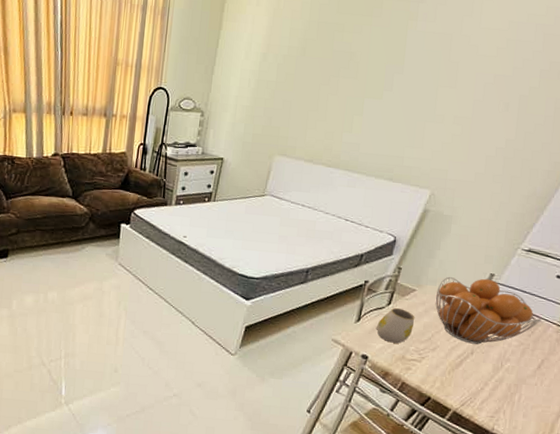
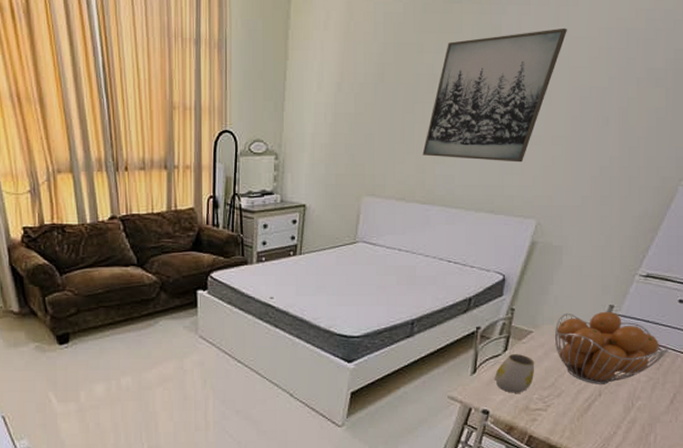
wall art: none [333,19,479,138] -> present [422,28,567,163]

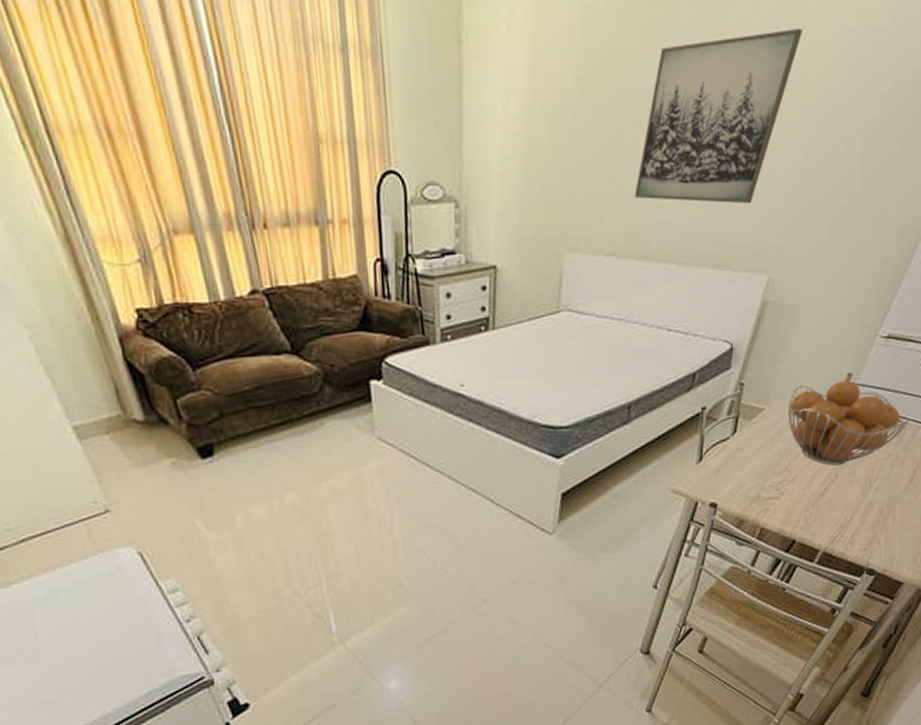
mug: present [495,354,535,393] -> none [723,436,767,482]

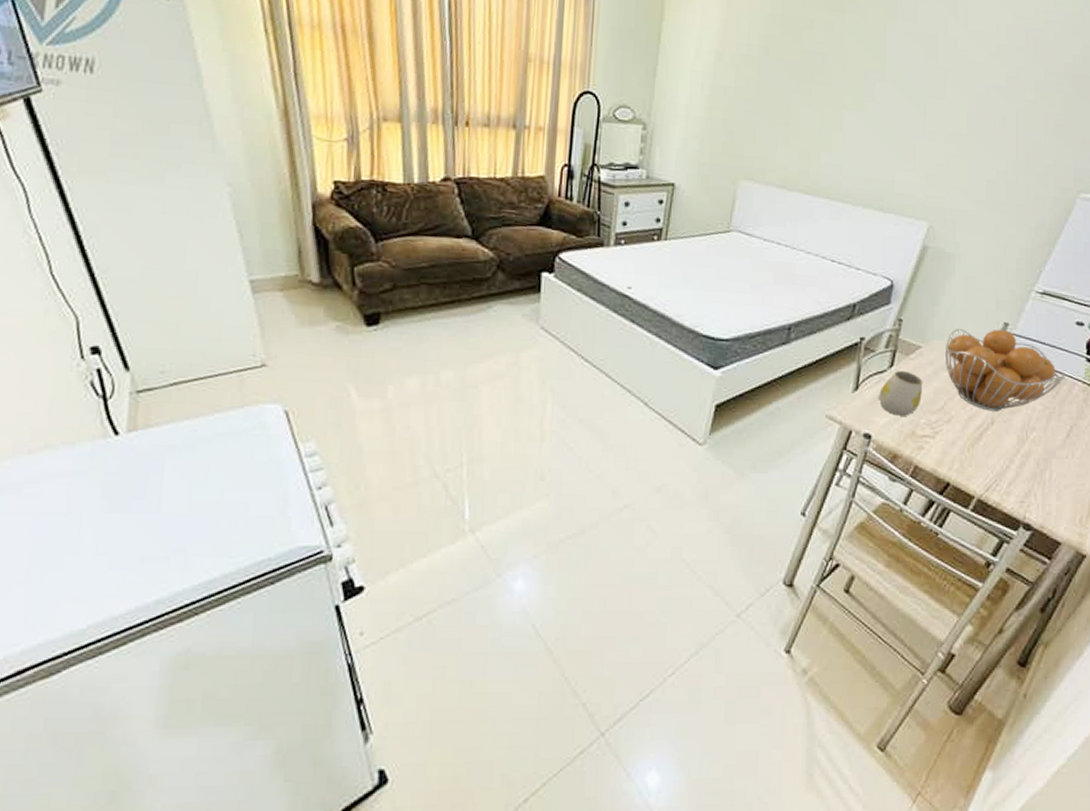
wall art: present [634,28,802,204] -> none [808,19,965,158]
mug: none [723,436,767,482] -> present [879,371,923,416]

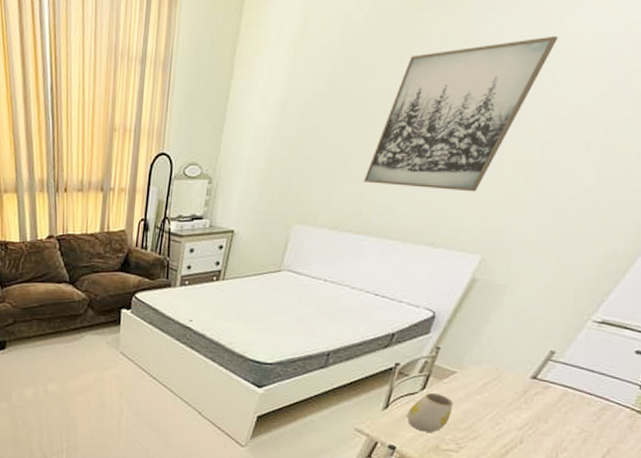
wall art: none [808,19,965,158] -> present [363,35,558,192]
fruit basket: present [946,328,1067,411] -> none [479,355,613,432]

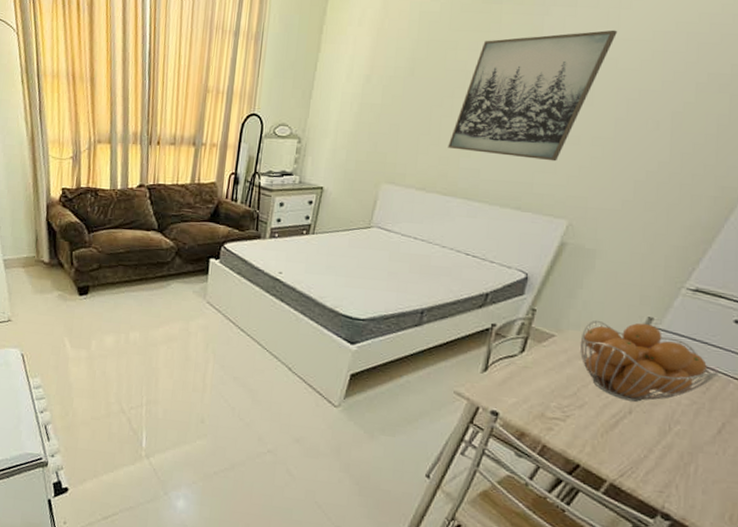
mug: present [407,393,454,432] -> none [508,356,556,399]
fruit basket: none [479,355,613,432] -> present [580,320,720,402]

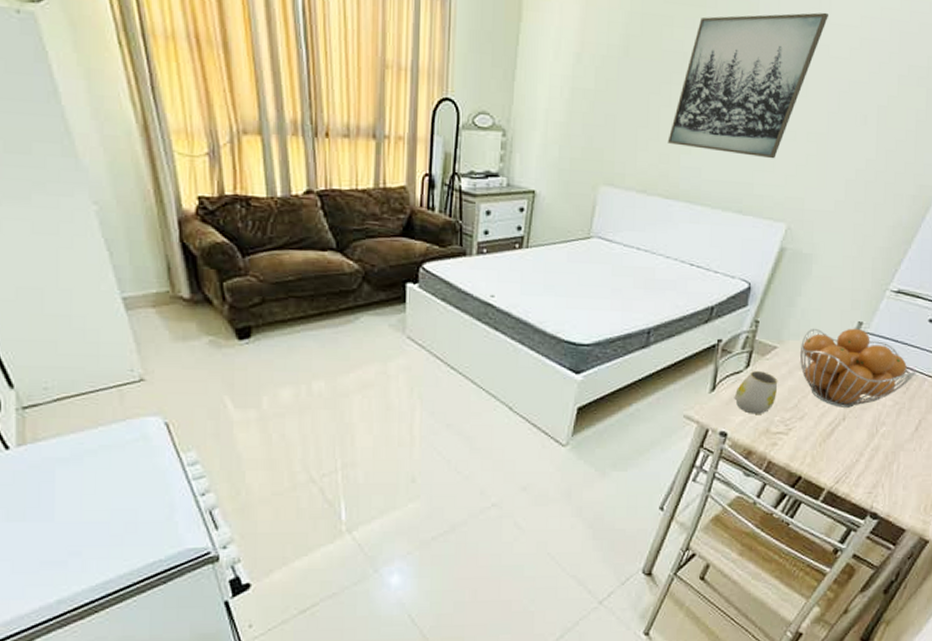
mug: none [508,356,556,399] -> present [735,371,778,414]

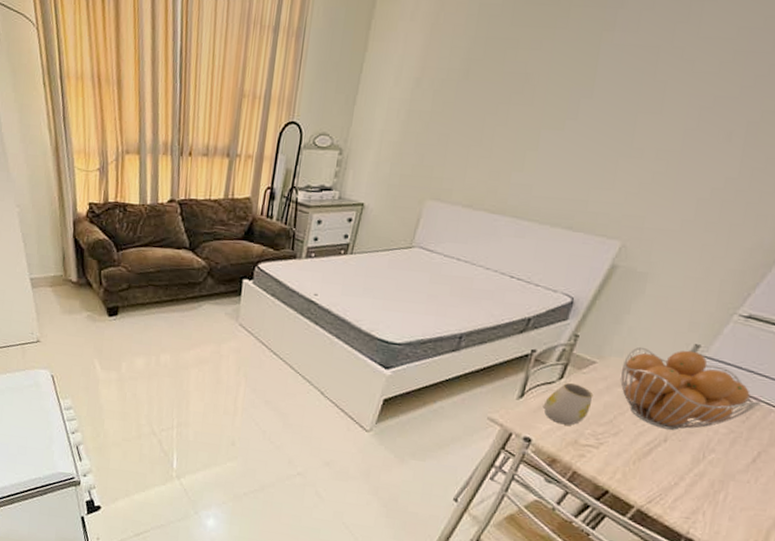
wall art: present [667,12,828,159] -> none [499,26,697,177]

